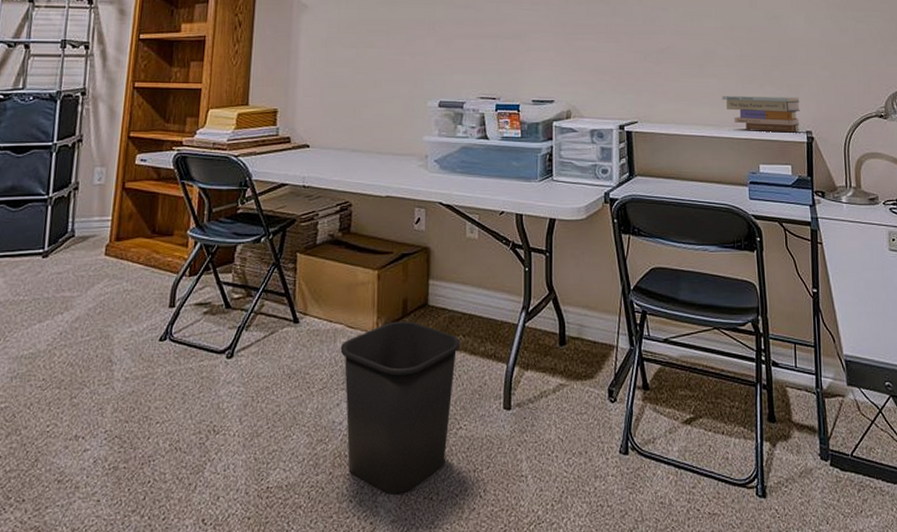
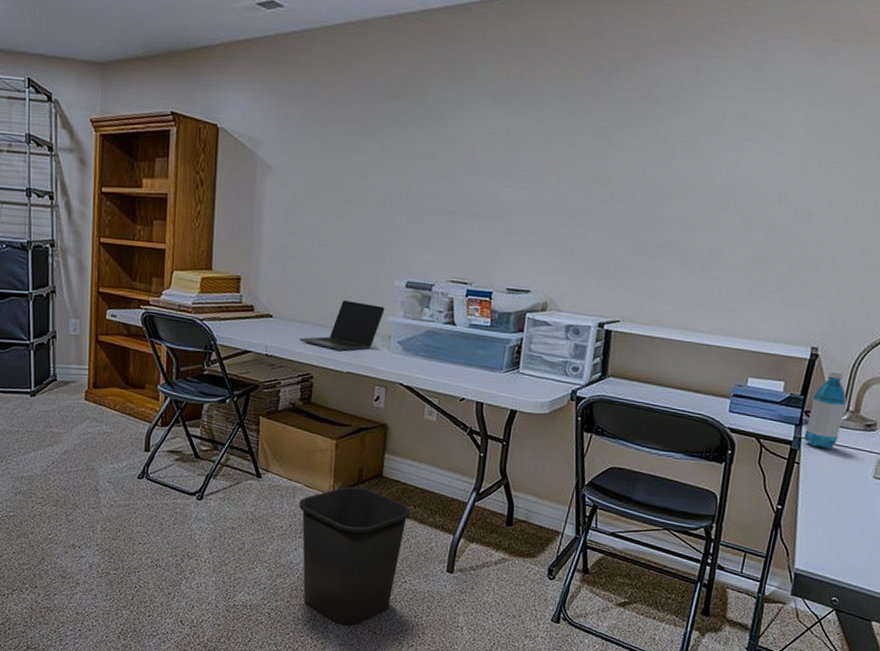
laptop: none [337,123,420,174] -> present [299,299,385,351]
books: present [721,95,801,133] -> none [720,300,813,348]
water bottle: none [818,150,850,226] -> present [804,369,847,449]

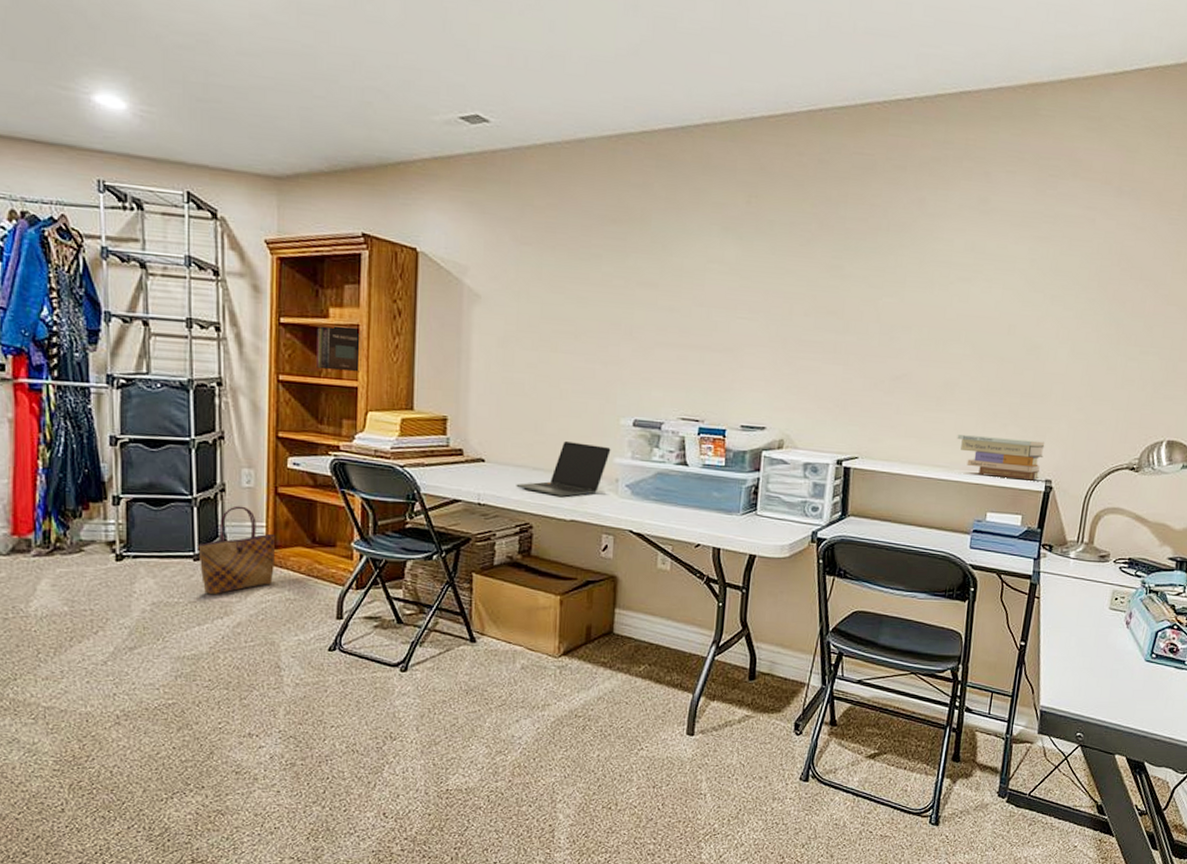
tote bag: none [34,350,96,426] -> present [198,505,276,595]
books: none [131,193,170,236] -> present [317,324,362,373]
waste bin: present [298,486,411,626] -> none [519,647,646,803]
books: none [720,300,813,348] -> present [957,434,1045,481]
water bottle: present [804,369,847,449] -> none [1042,502,1081,582]

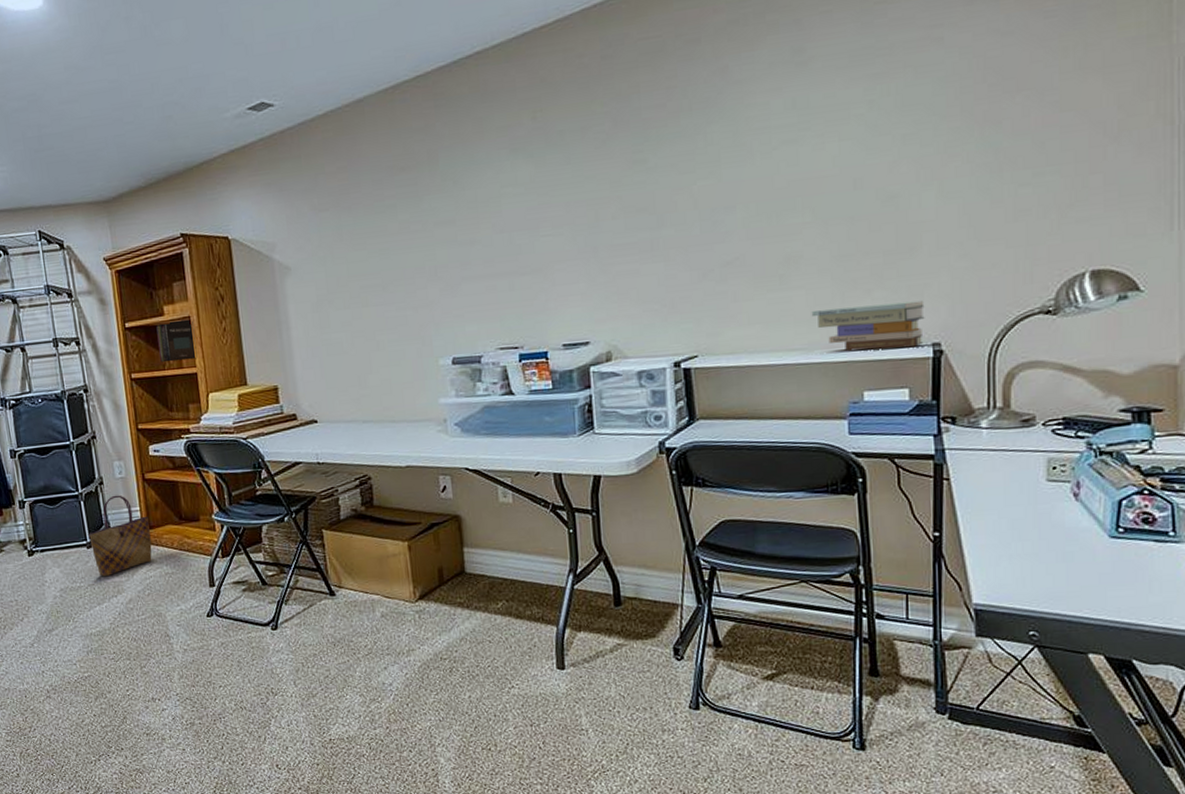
laptop: present [516,440,611,497] -> none [349,389,435,445]

